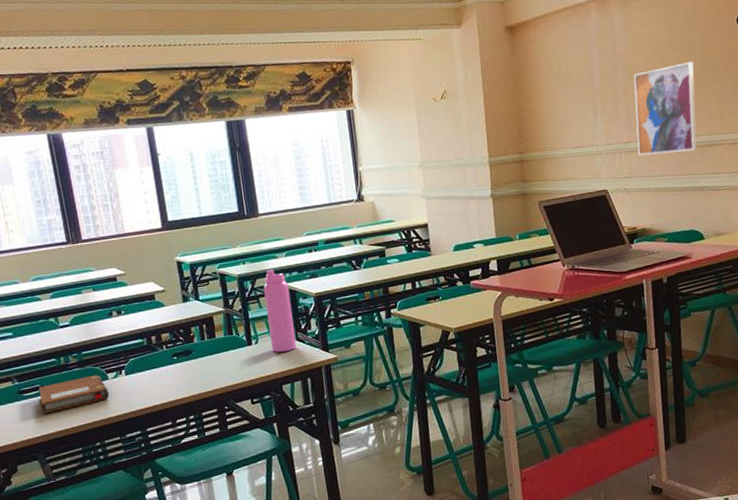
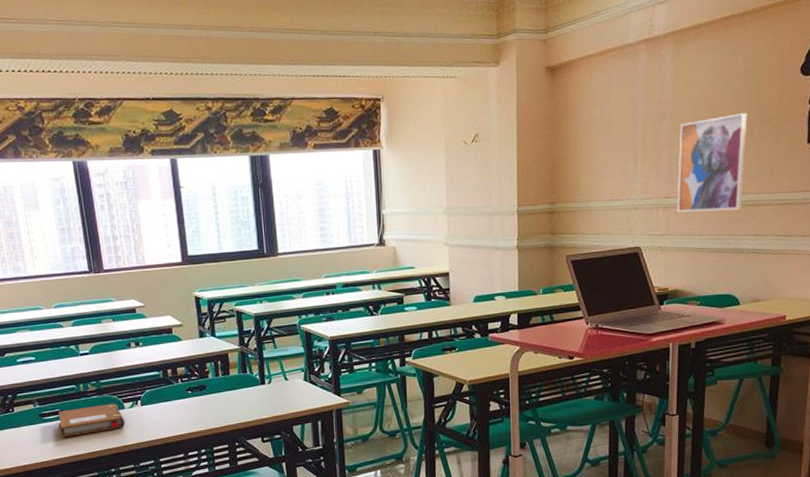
water bottle: present [263,269,297,353] -> none [279,309,309,394]

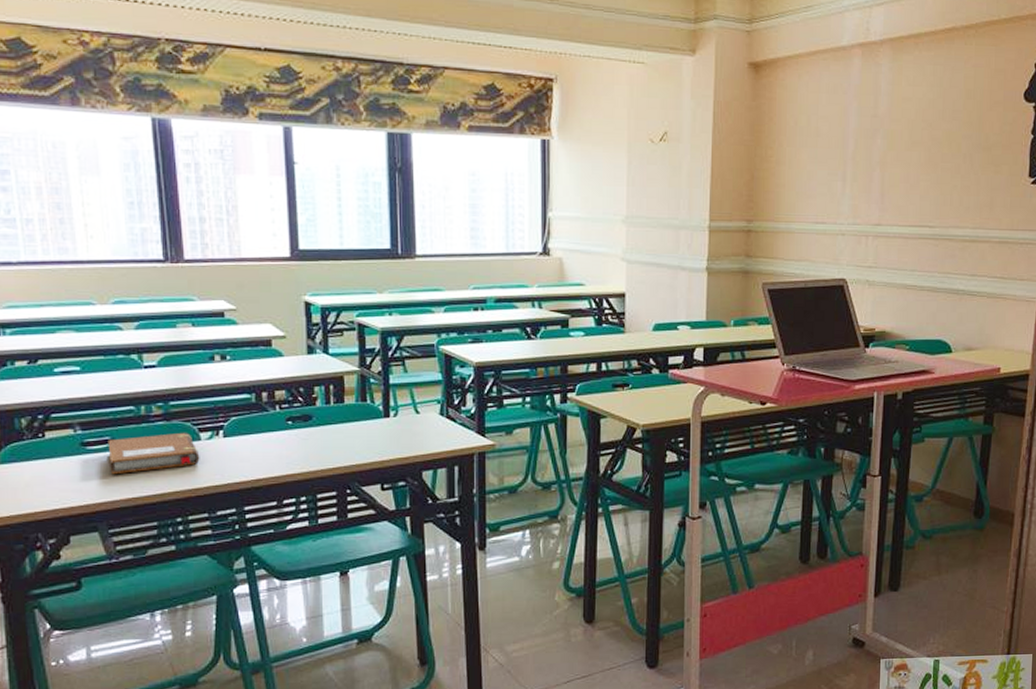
wall art: present [677,113,747,212] -> none [888,137,967,245]

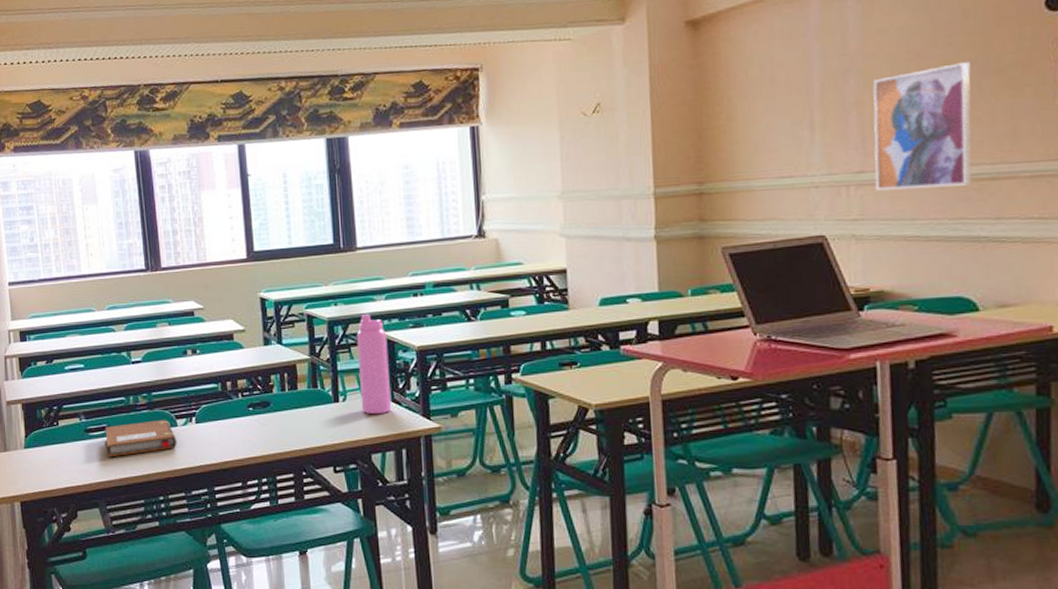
water bottle: none [412,325,446,431] -> present [356,313,392,415]
wall art: none [888,137,967,245] -> present [873,62,972,190]

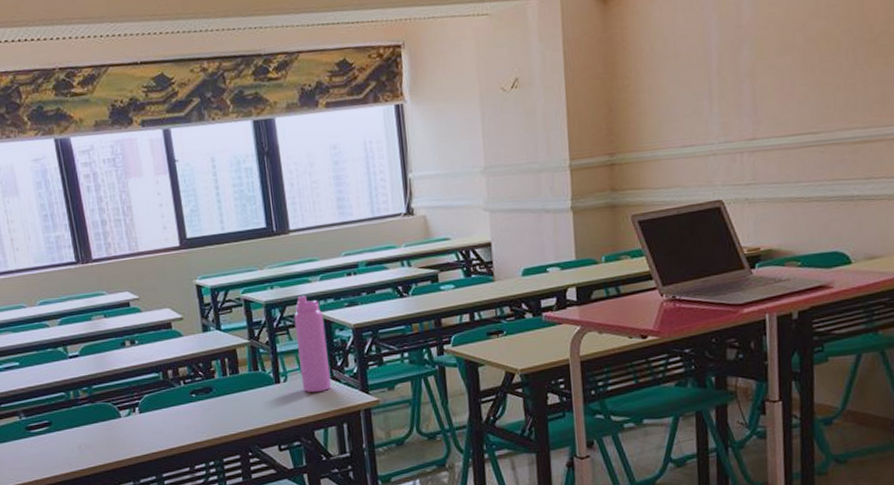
notebook: present [105,419,177,458] -> none [46,411,122,453]
wall art: present [873,62,972,190] -> none [764,32,848,156]

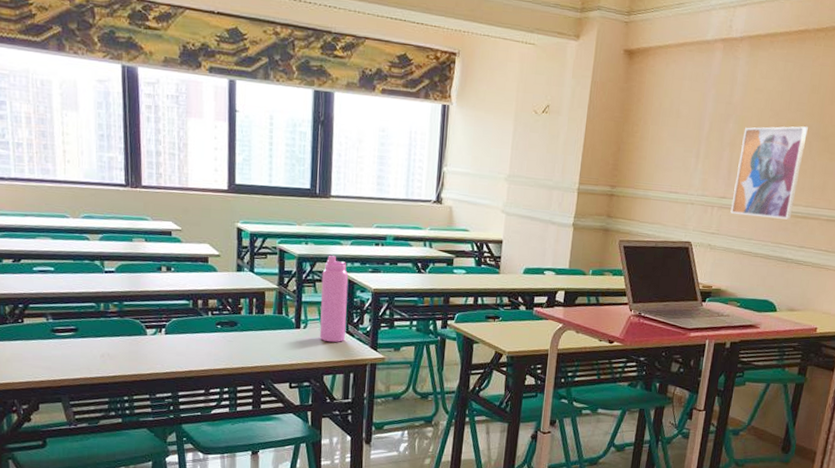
wall art: none [764,32,848,156] -> present [730,126,808,220]

